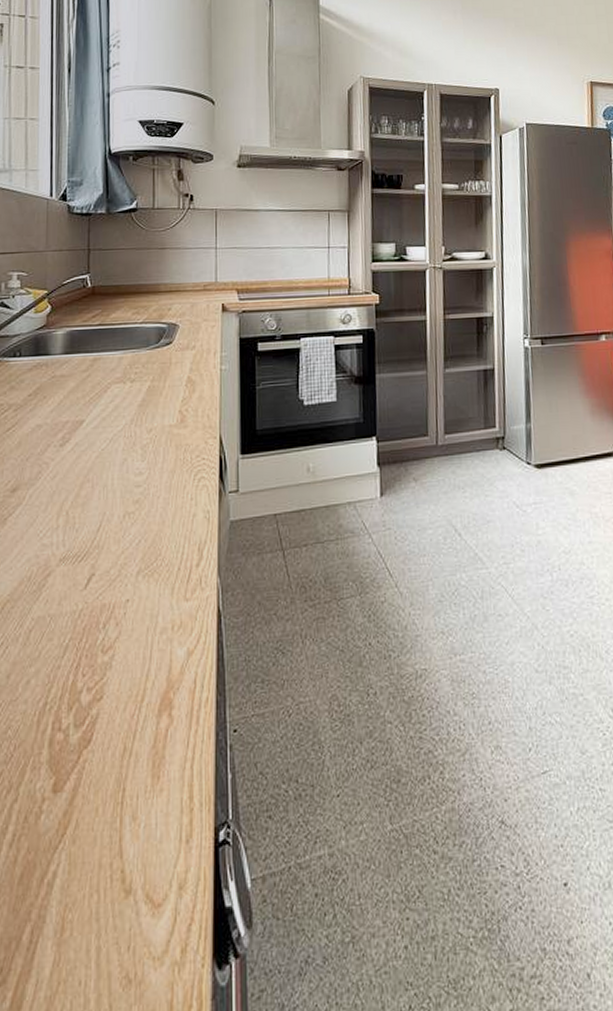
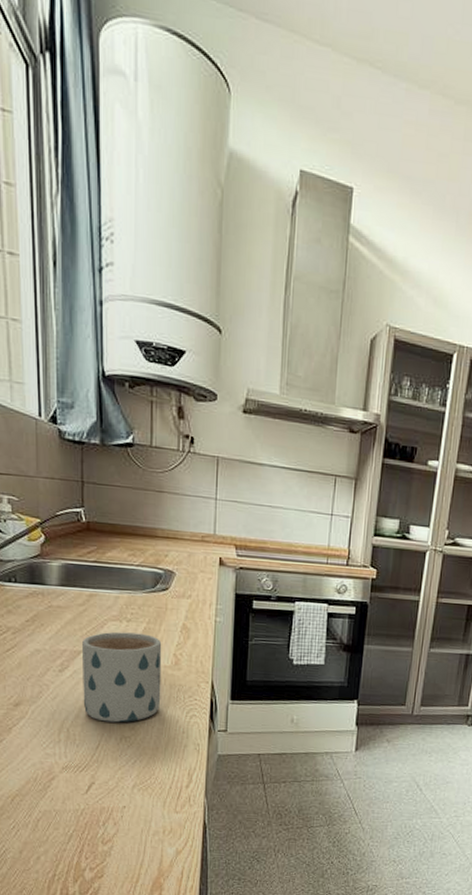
mug: none [84,393,167,498] -> present [81,631,162,723]

